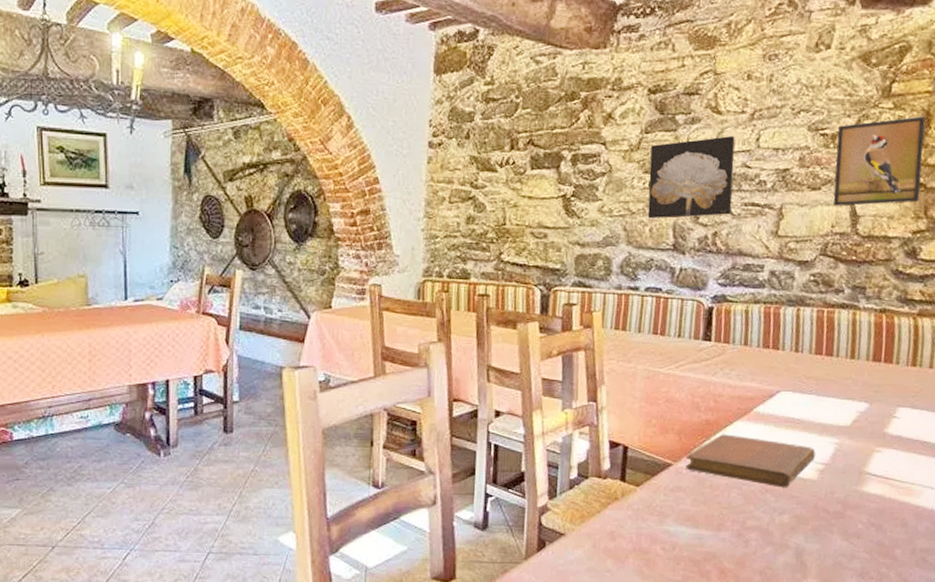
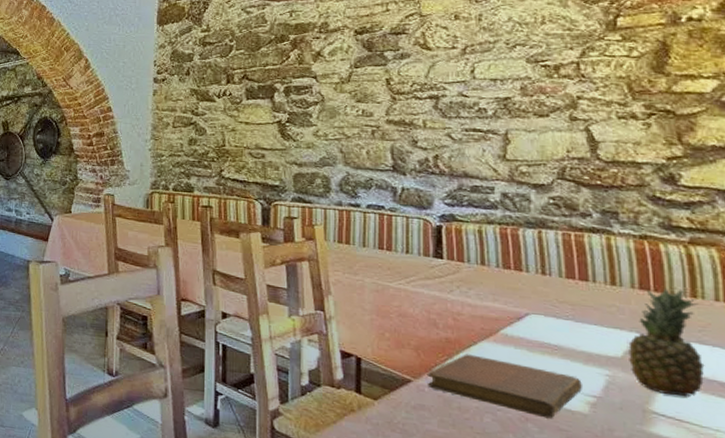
wall art: present [647,136,735,219] -> none [361,69,451,143]
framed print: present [833,116,926,206] -> none [561,47,669,132]
fruit: none [855,358,917,457] -> present [628,287,705,397]

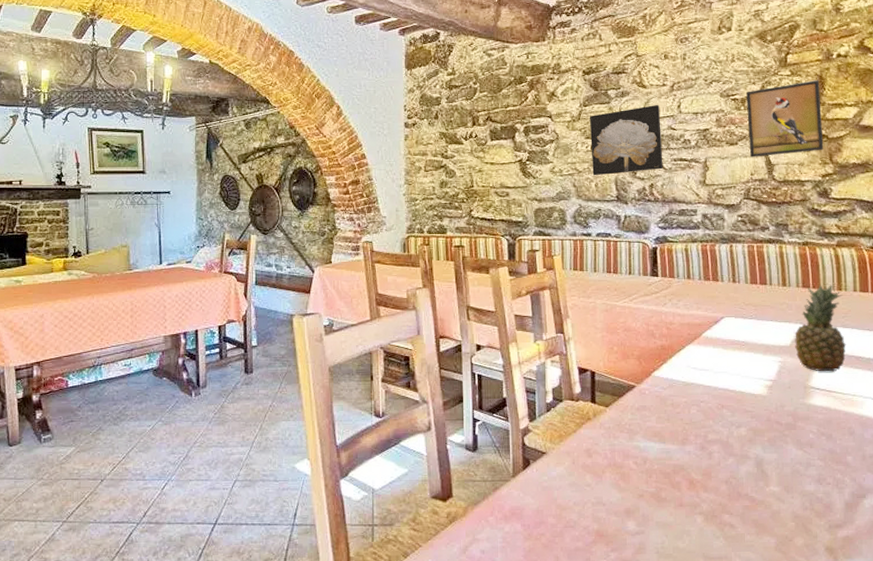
wall art: none [361,69,451,143] -> present [589,105,663,176]
notebook: present [428,354,582,419] -> none [648,357,762,404]
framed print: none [561,47,669,132] -> present [746,80,824,157]

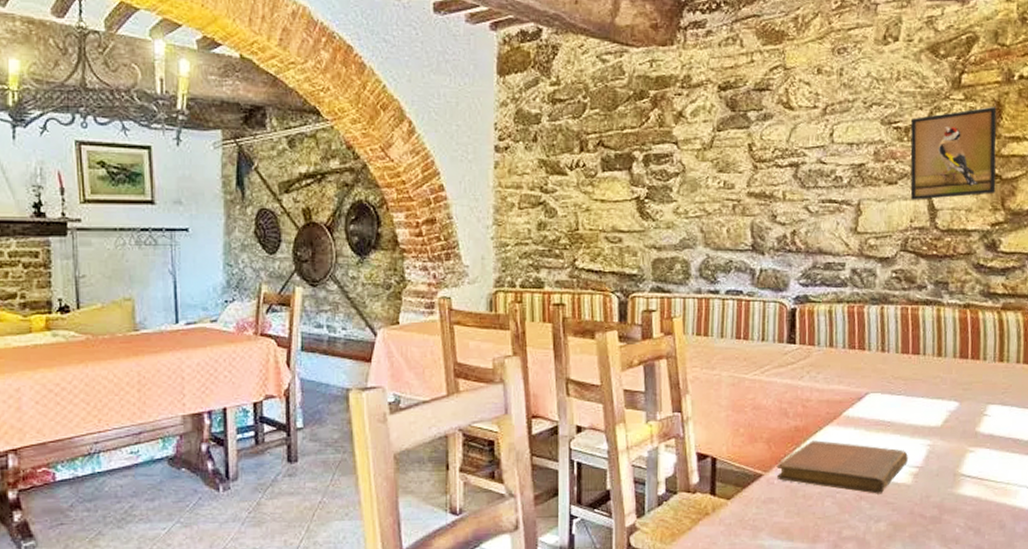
wall art: present [589,105,663,176] -> none [723,132,809,219]
notebook: none [648,357,762,404] -> present [777,440,908,494]
fruit: present [795,284,846,372] -> none [947,354,1004,457]

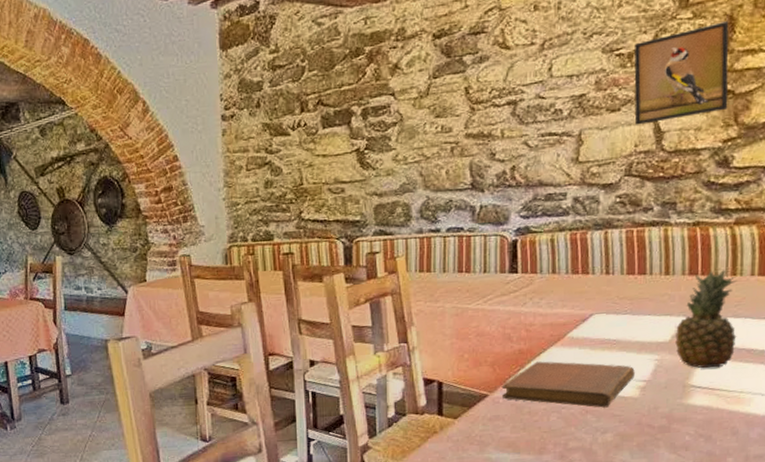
fruit: none [947,354,1004,457] -> present [675,270,737,369]

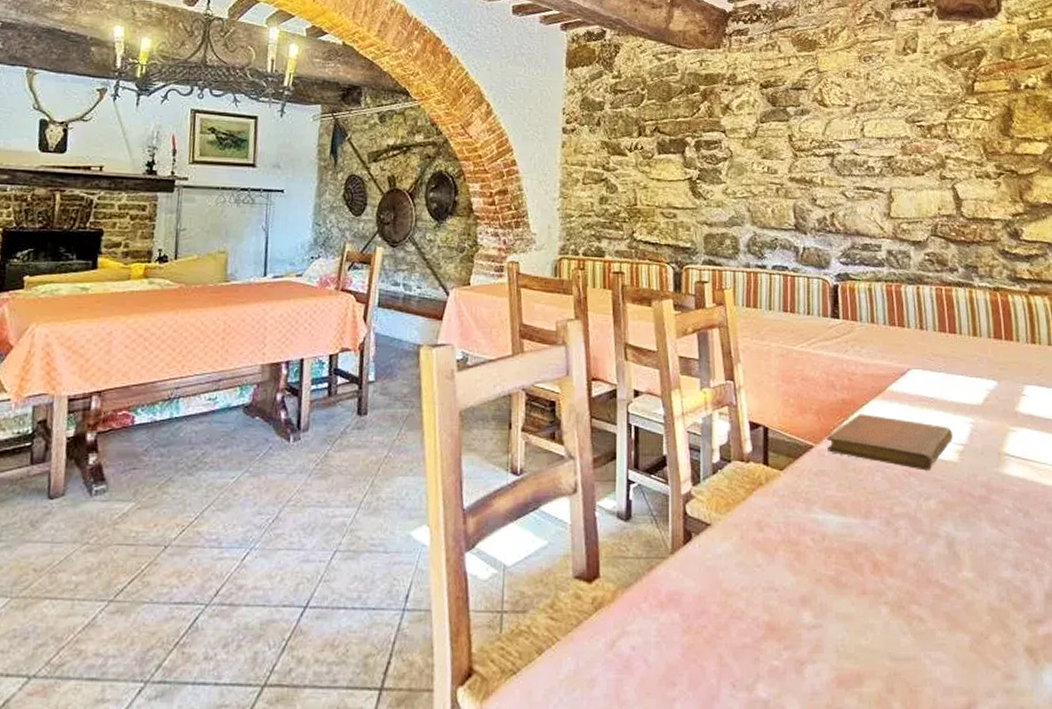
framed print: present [634,21,729,125] -> none [933,111,1014,191]
fruit: present [675,270,737,369] -> none [987,335,1042,437]

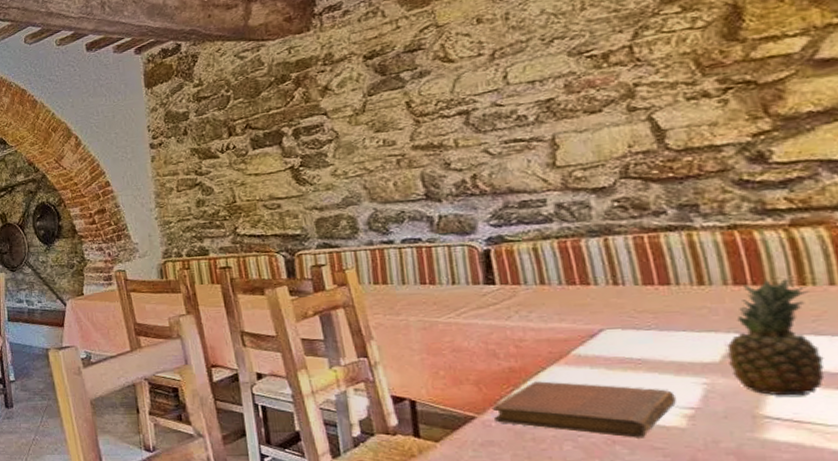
fruit: none [987,335,1042,437] -> present [726,278,825,396]

